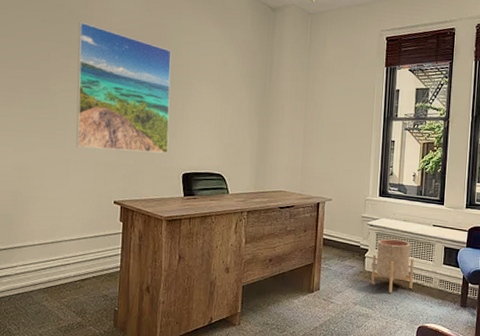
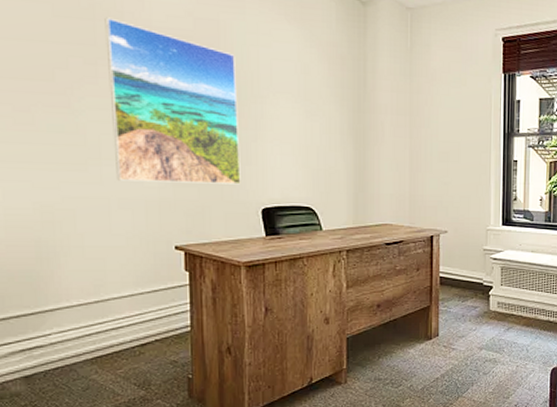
planter: present [371,238,414,293] -> none [498,273,545,333]

